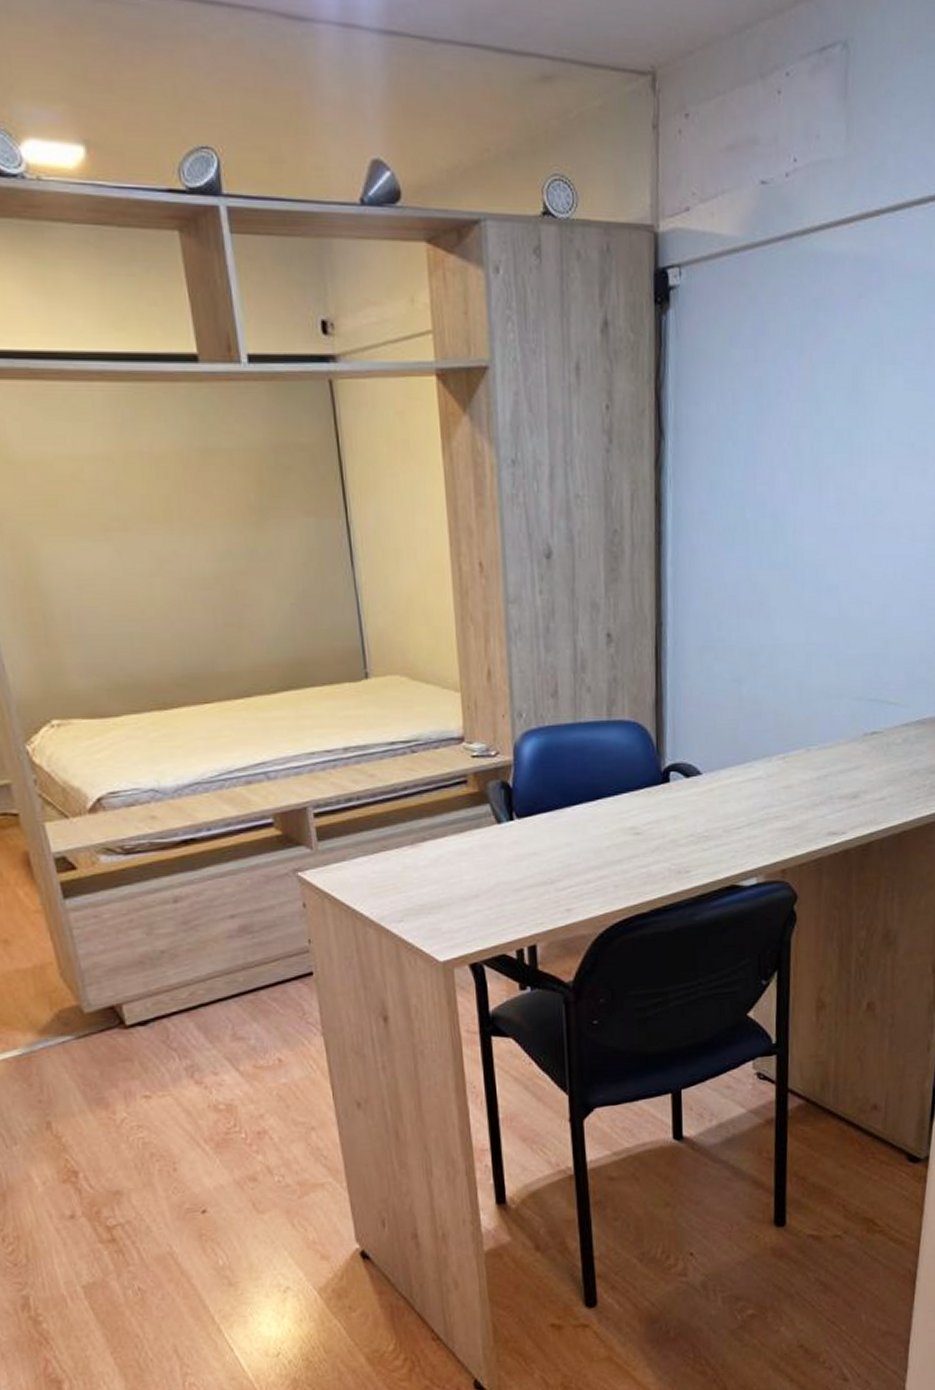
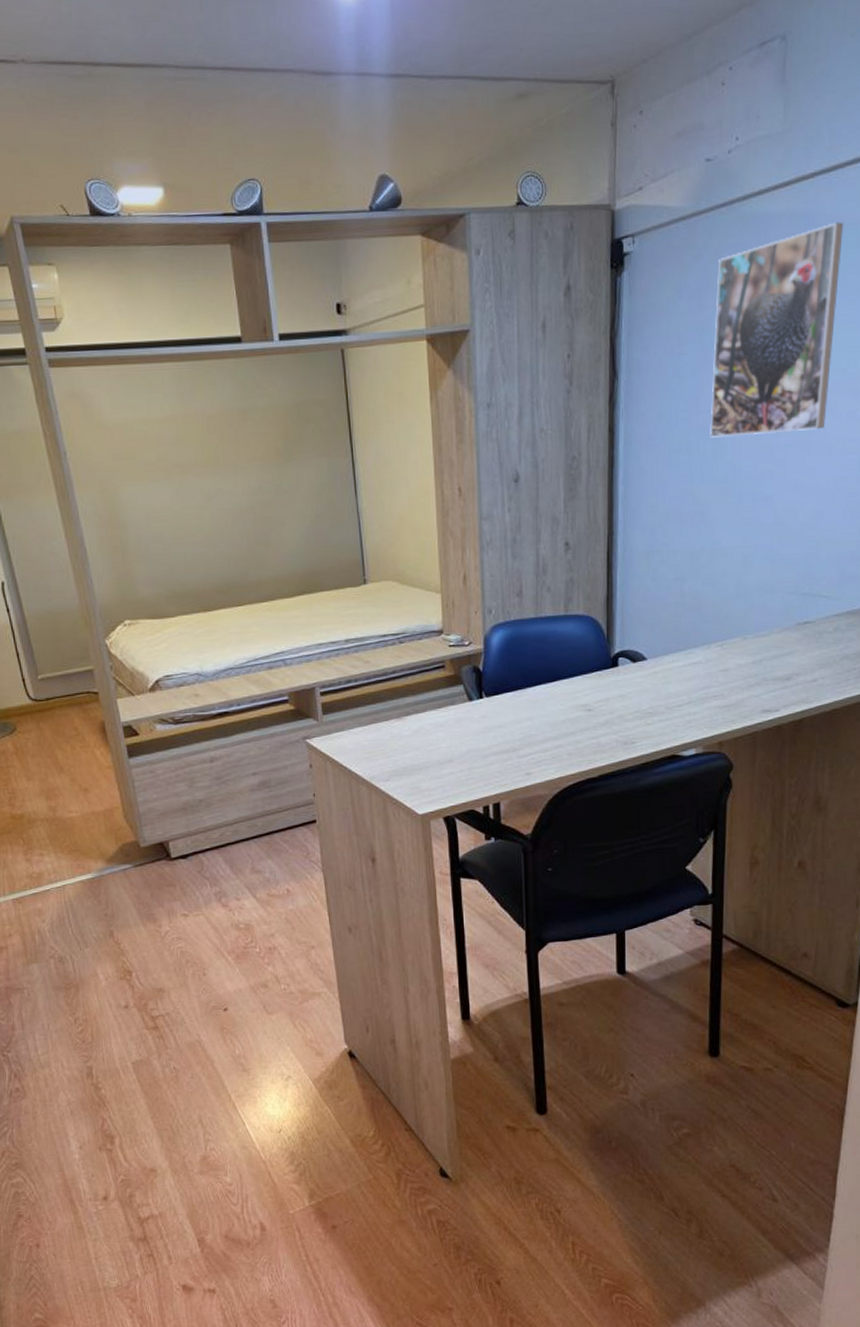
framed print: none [768,271,911,515] -> present [710,222,844,438]

